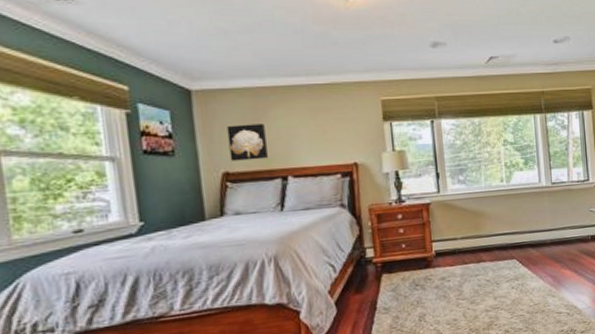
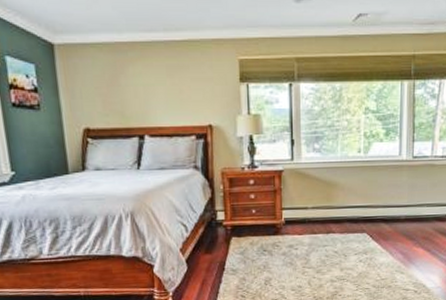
wall art: present [227,123,268,161] -> none [87,81,126,118]

